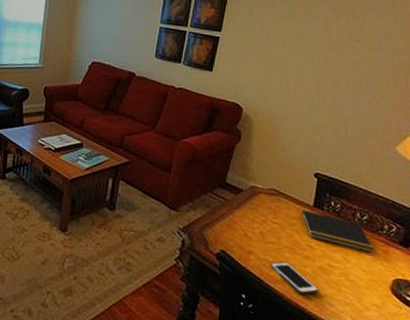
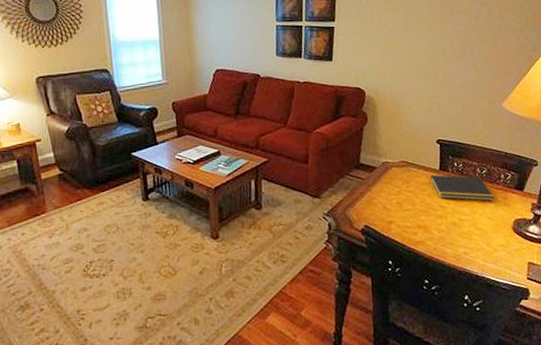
cell phone: present [269,261,319,294] -> none [409,224,454,250]

